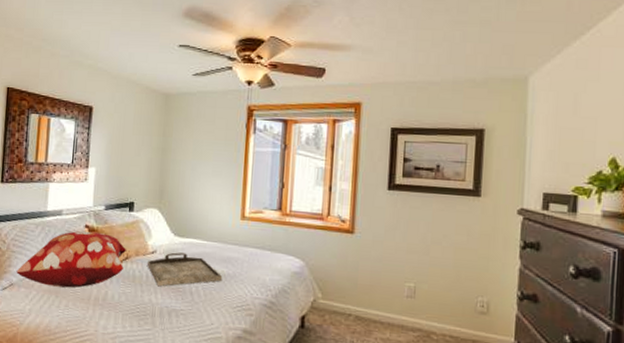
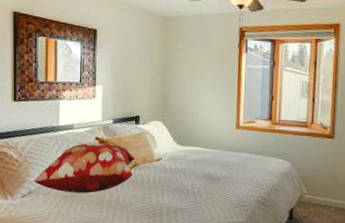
serving tray: present [148,252,223,287] -> none [154,159,221,189]

